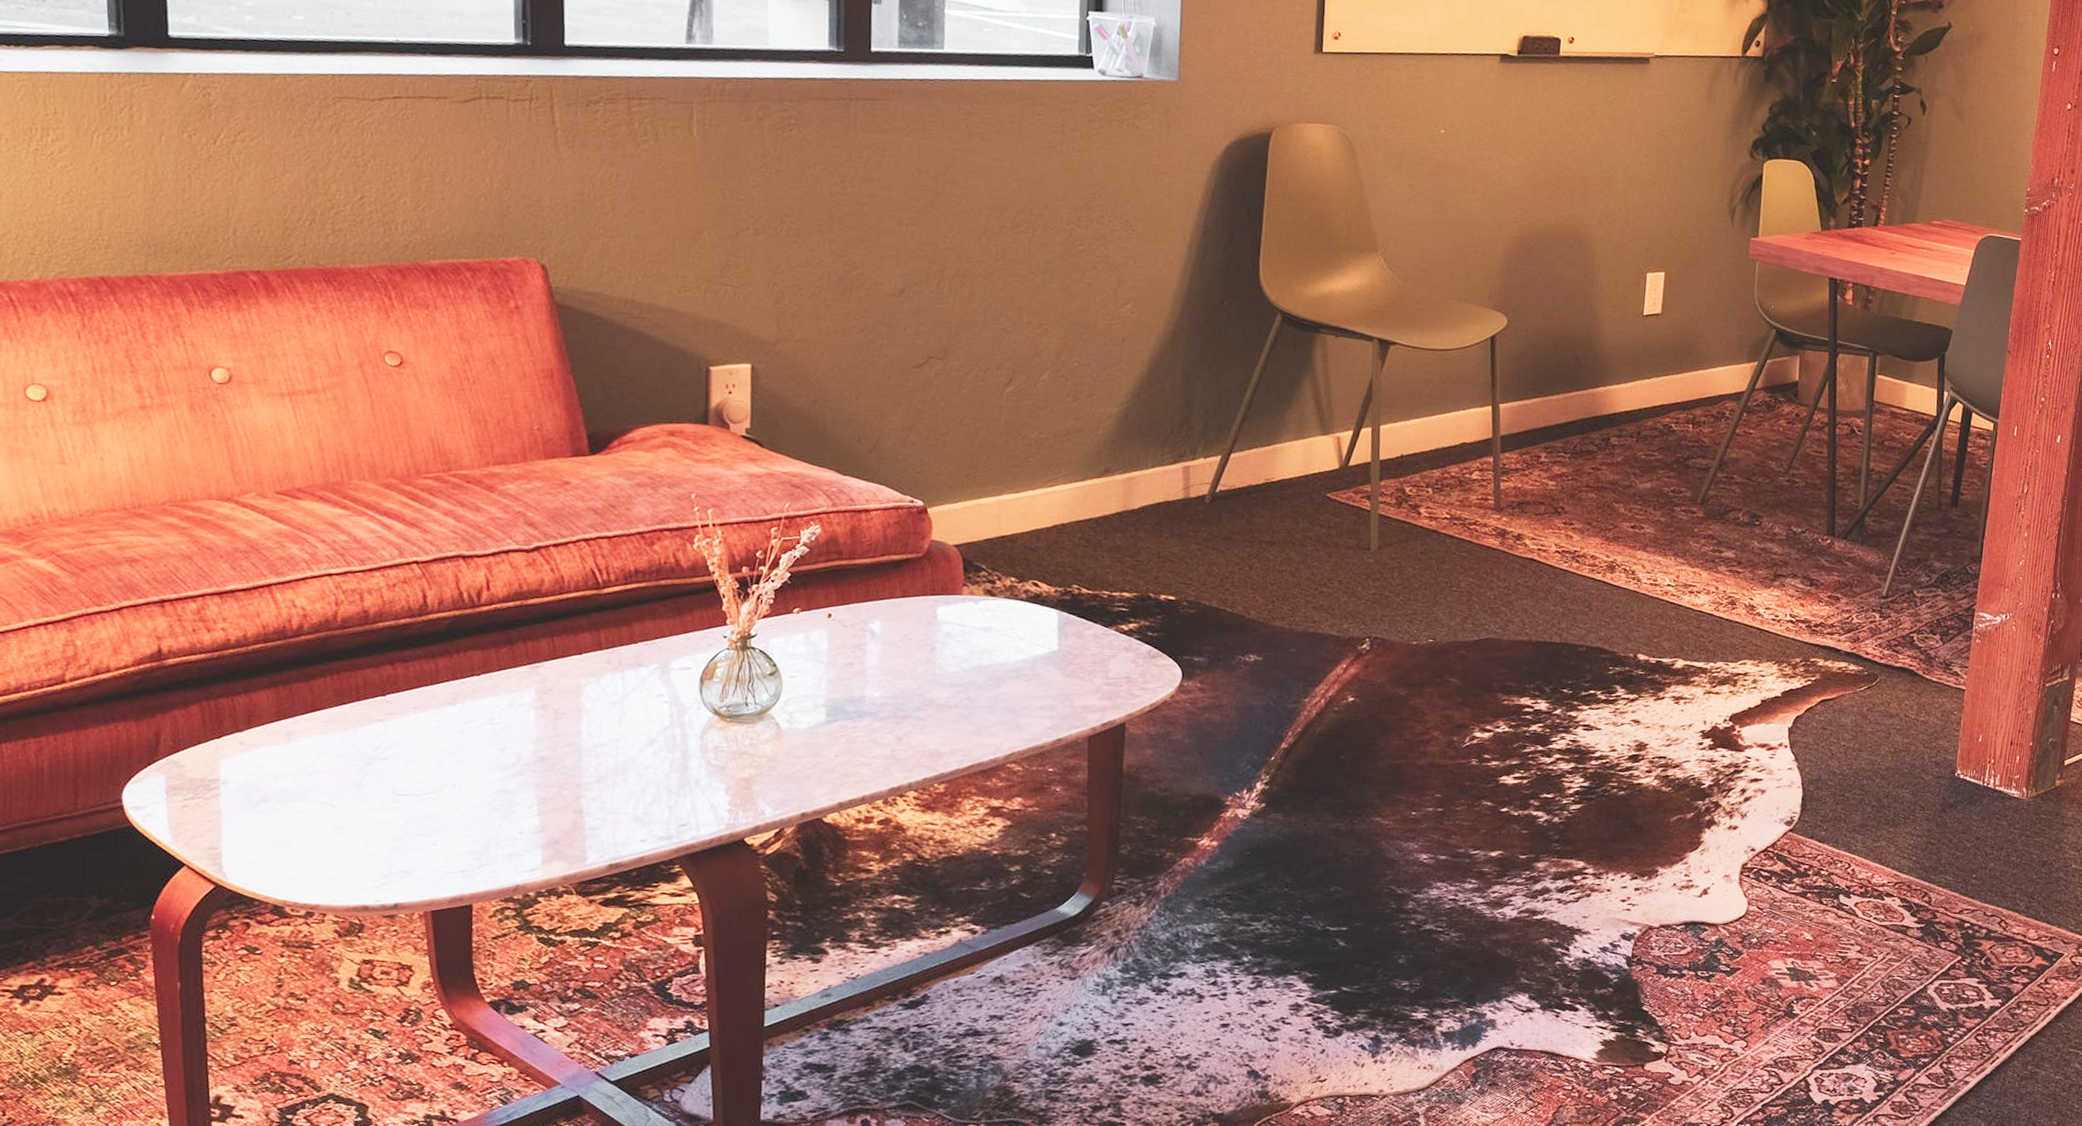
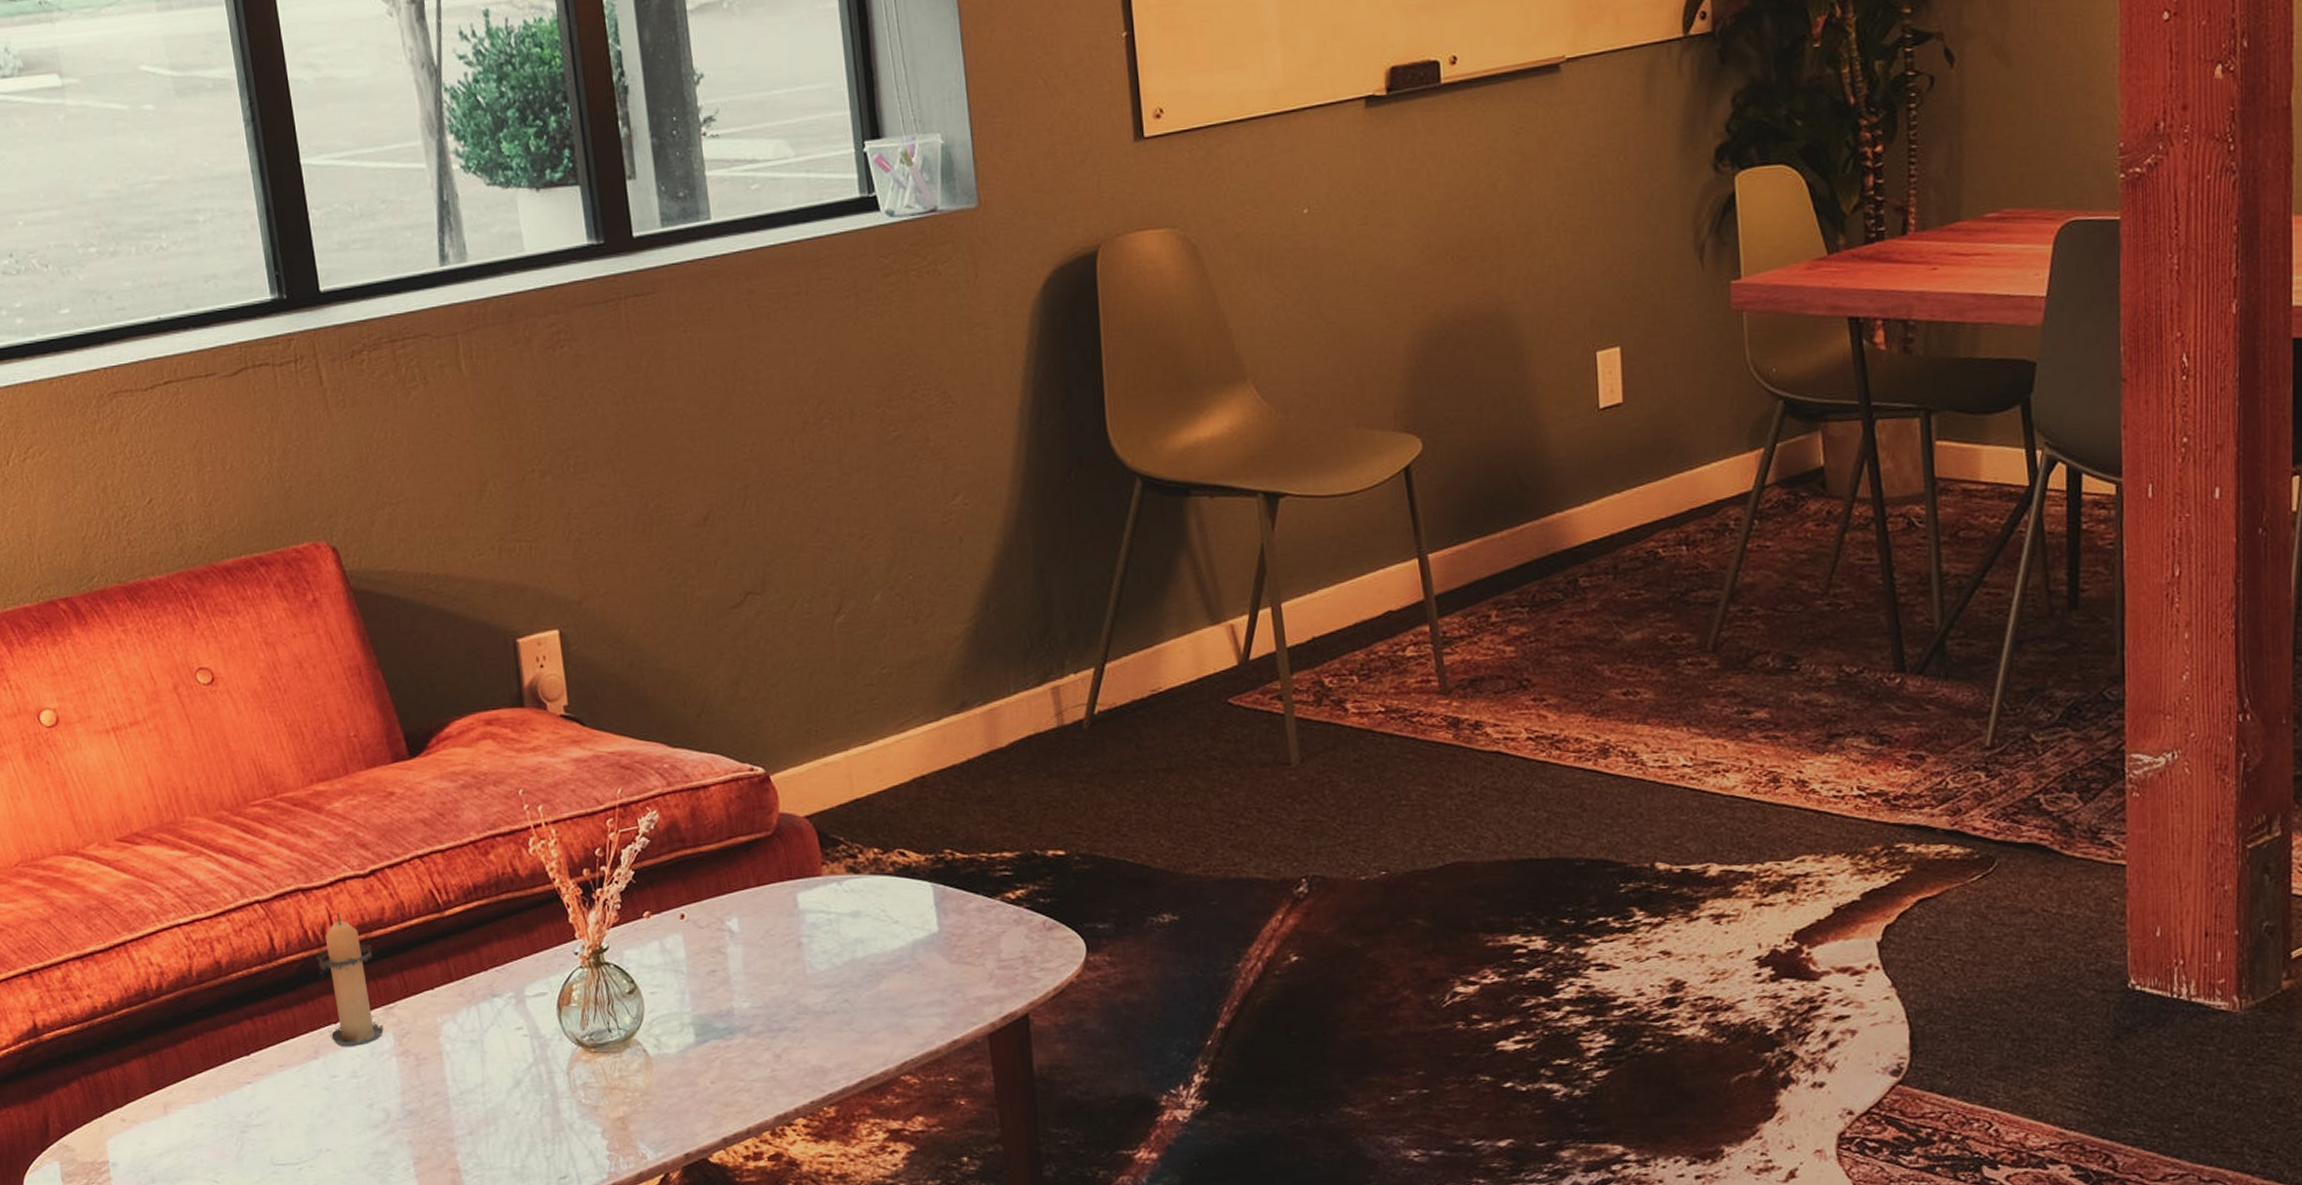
candle: none [467,580,526,698] -> present [315,913,384,1047]

